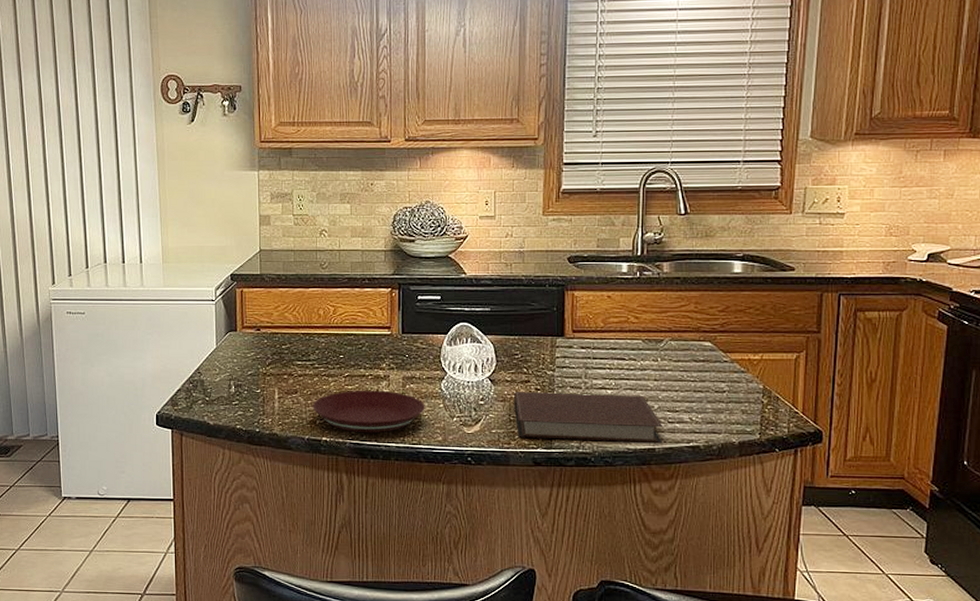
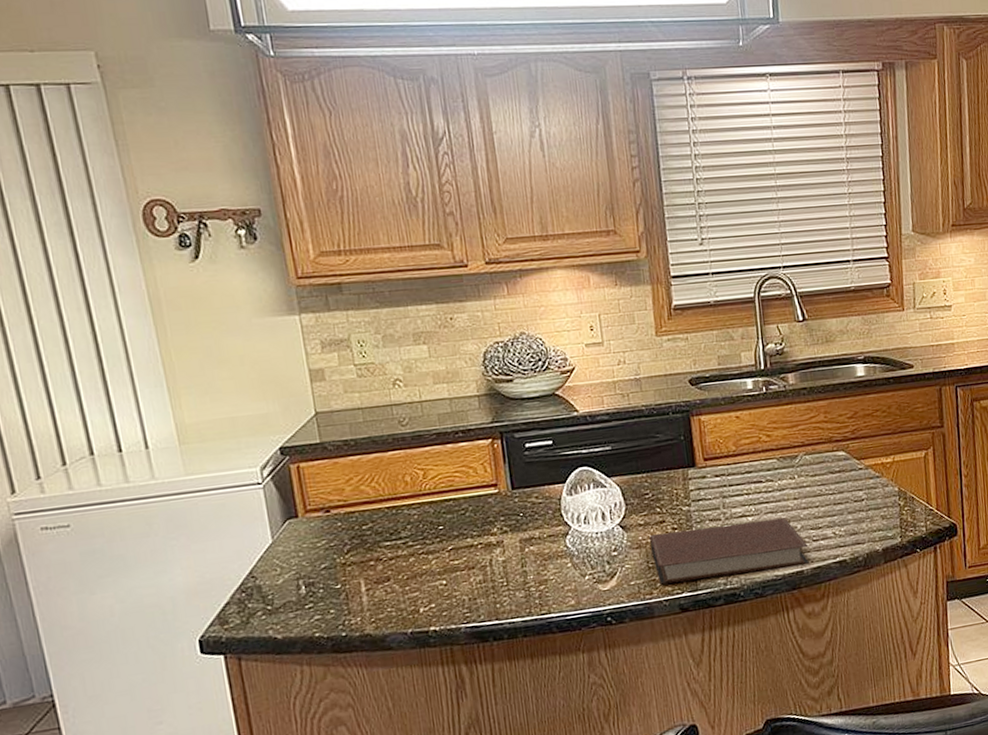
plate: present [312,390,425,433] -> none [411,558,551,615]

